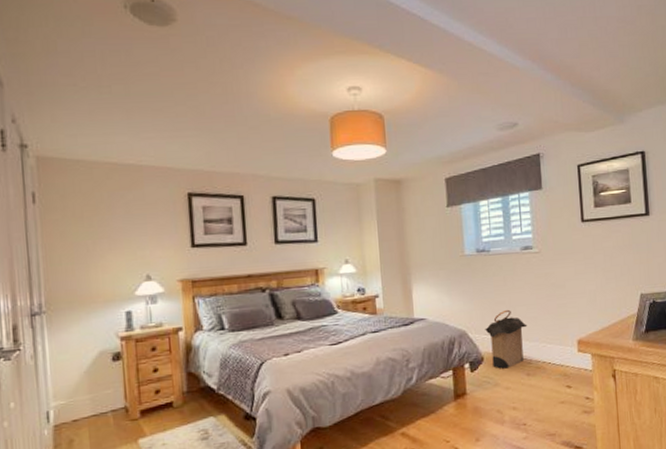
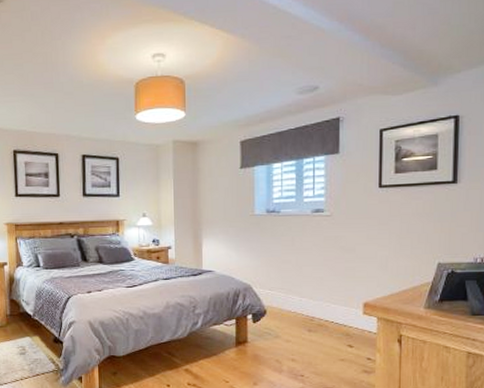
laundry hamper: present [485,309,528,369] -> none [269,268,313,323]

